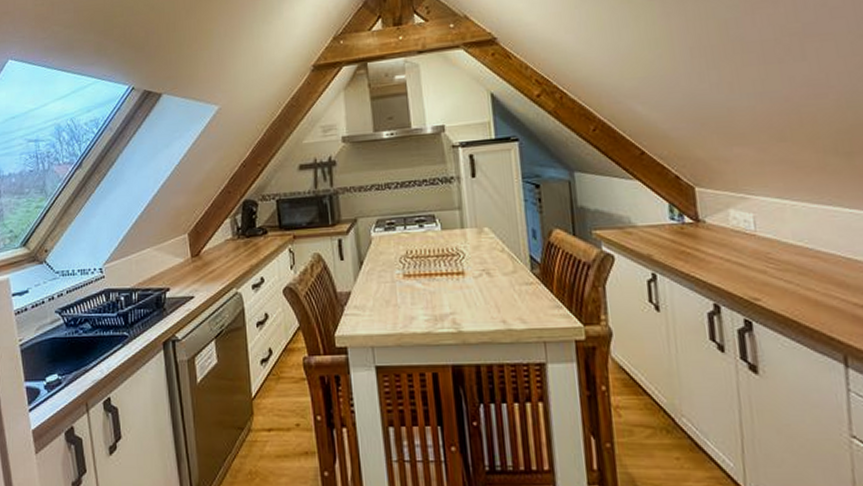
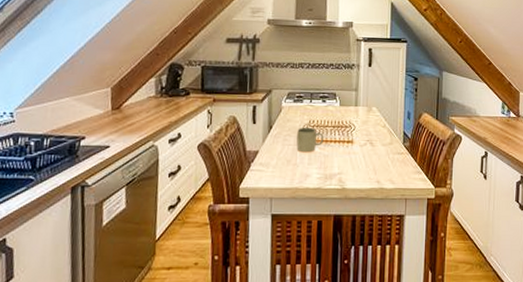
mug: none [392,259,427,291] -> present [295,127,324,153]

